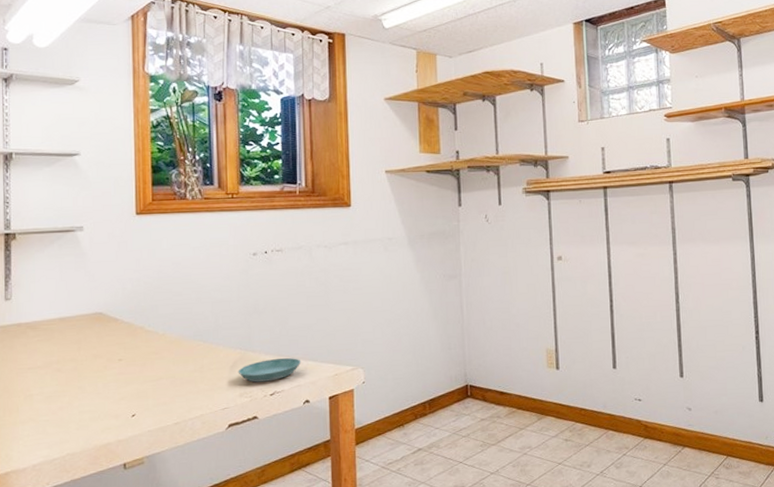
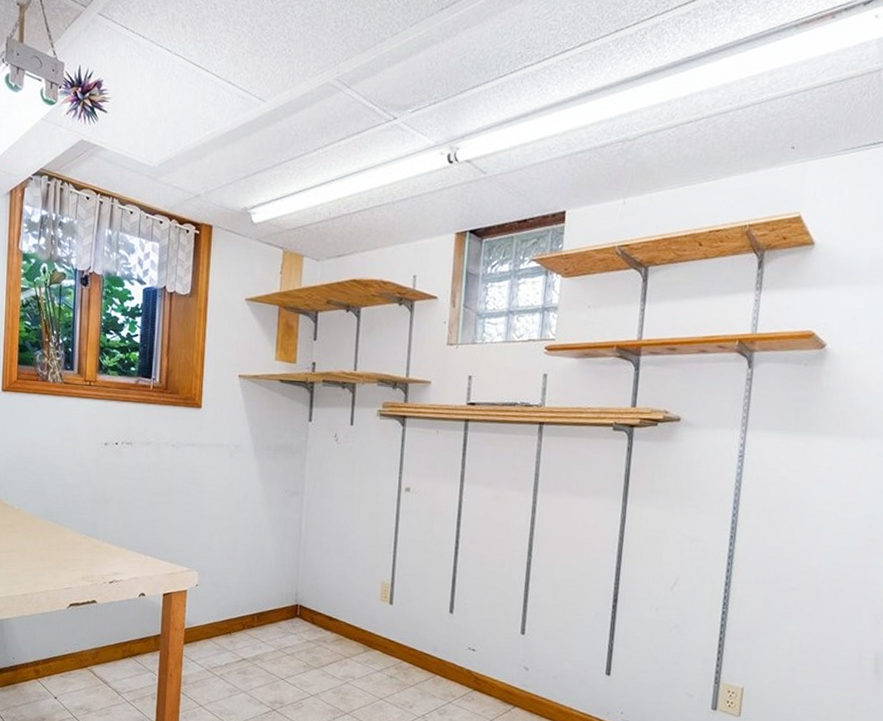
saucer: present [238,357,302,383] -> none [82,548,141,570]

